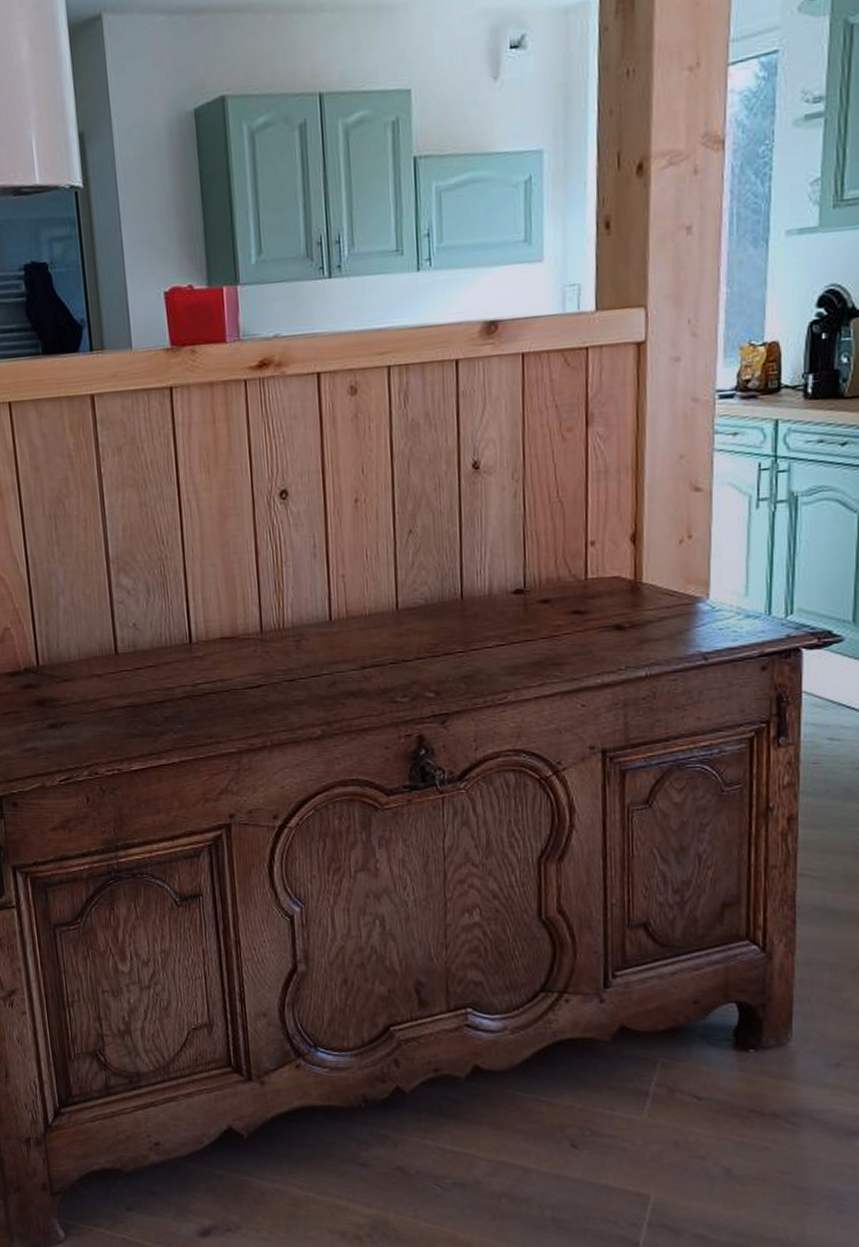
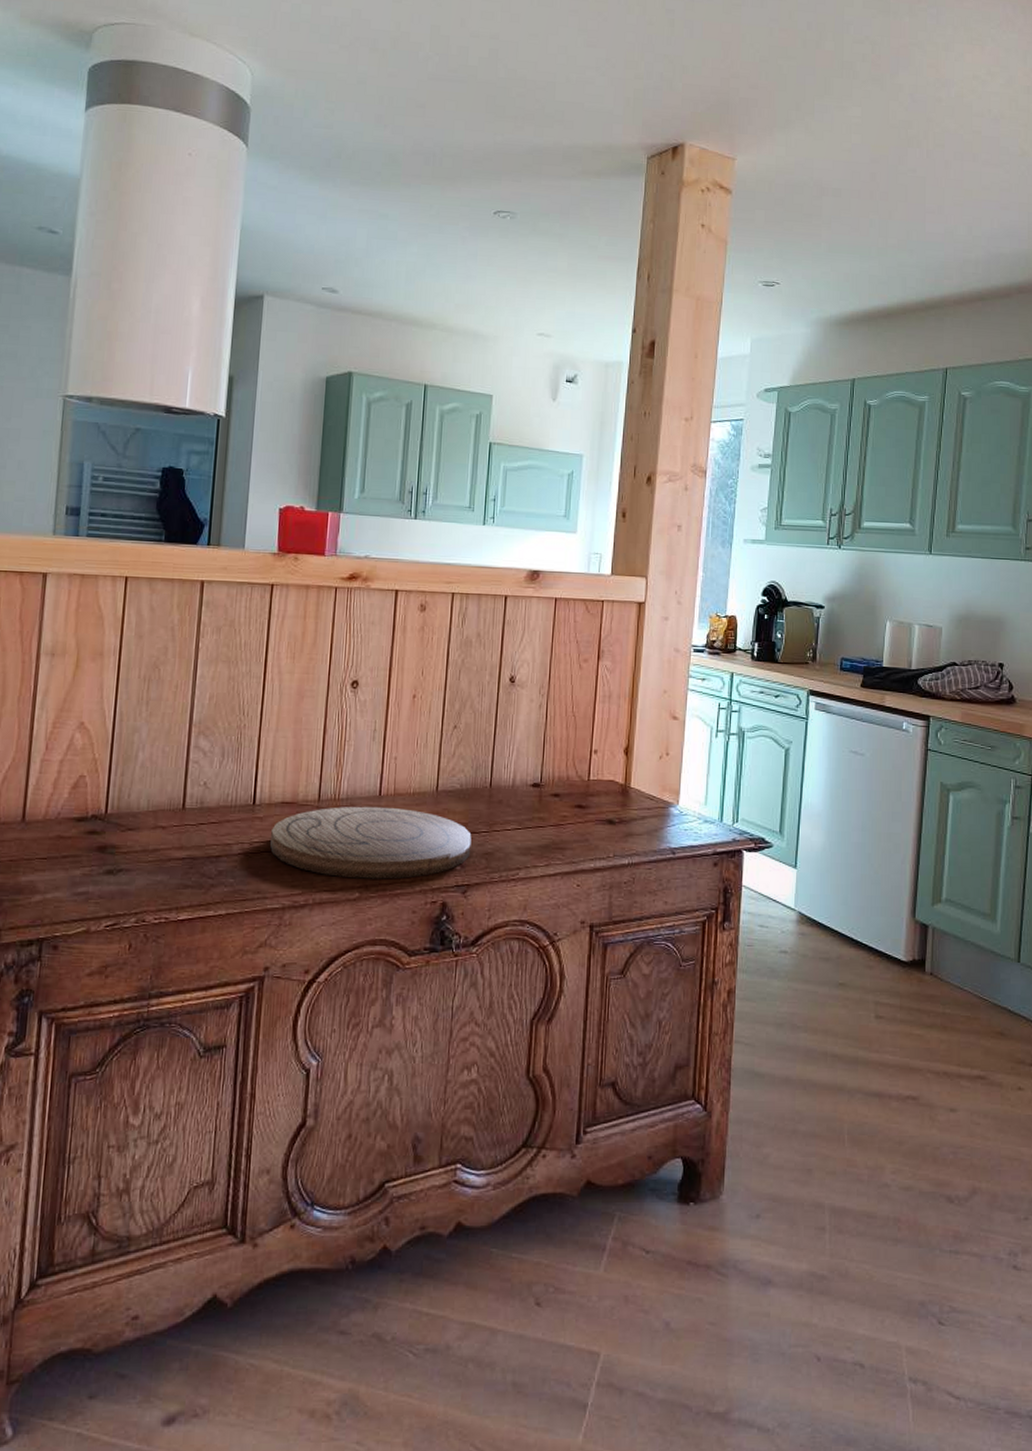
cutting board: none [214,633,446,716] -> present [270,806,472,879]

